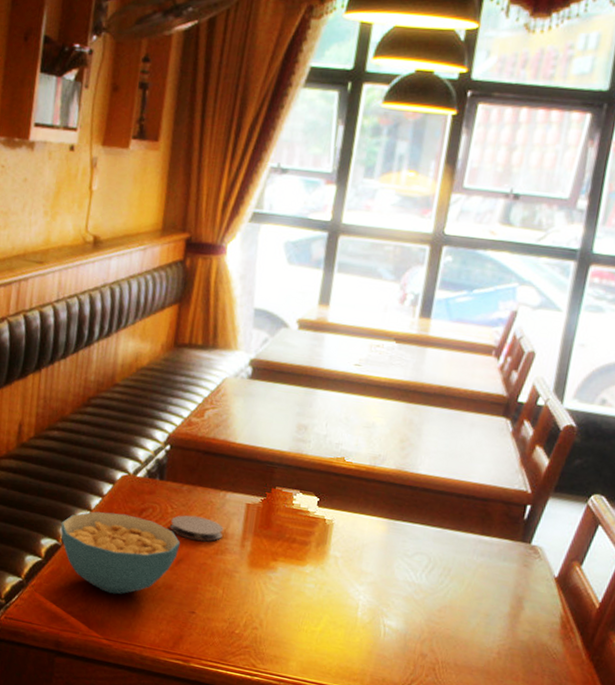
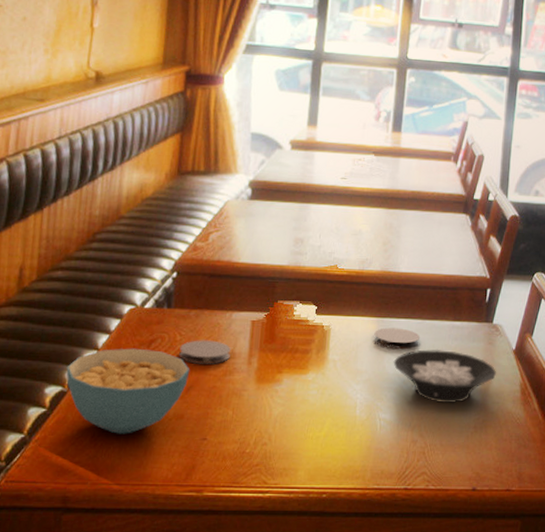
coaster: none [383,531,439,558] -> present [374,327,421,350]
cereal bowl: none [404,560,532,624] -> present [393,349,497,404]

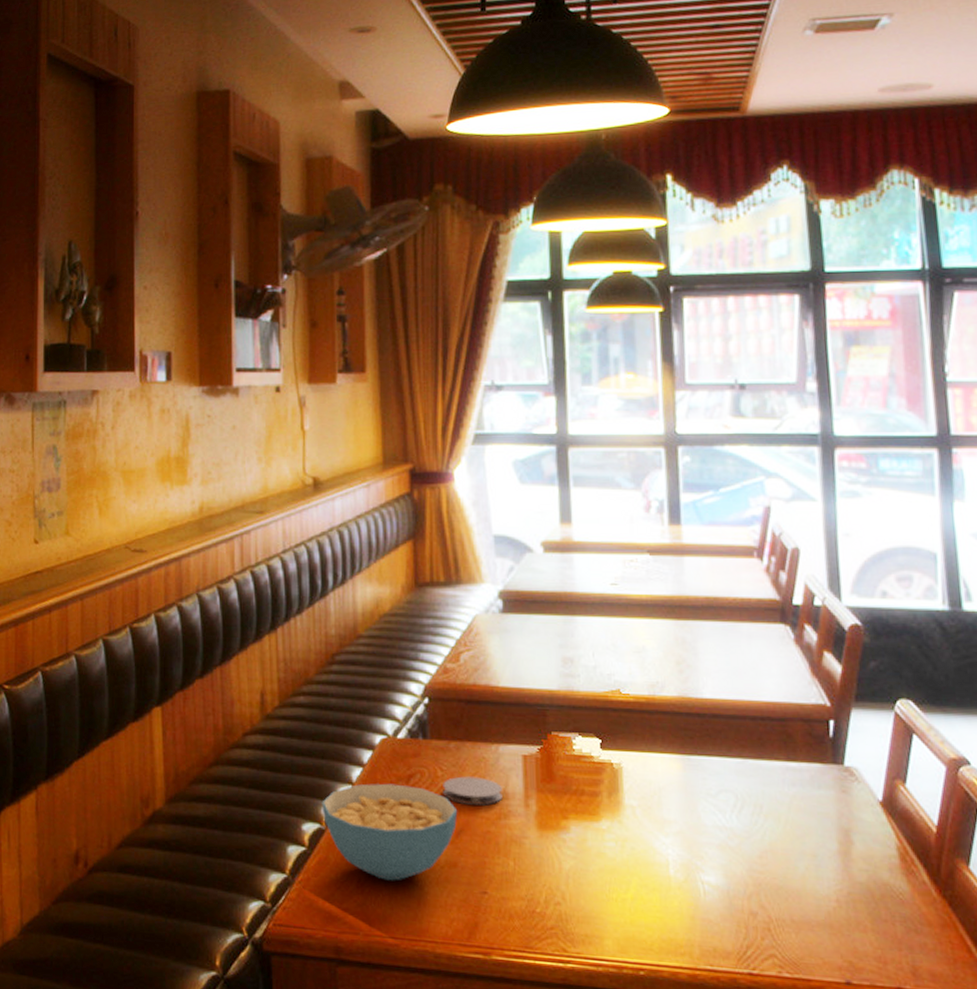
coaster: present [374,327,421,350] -> none [680,767,744,797]
cereal bowl: present [393,349,497,404] -> none [710,796,860,869]

